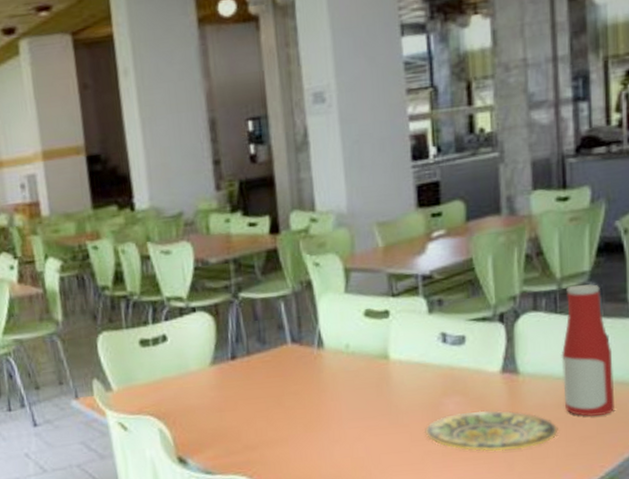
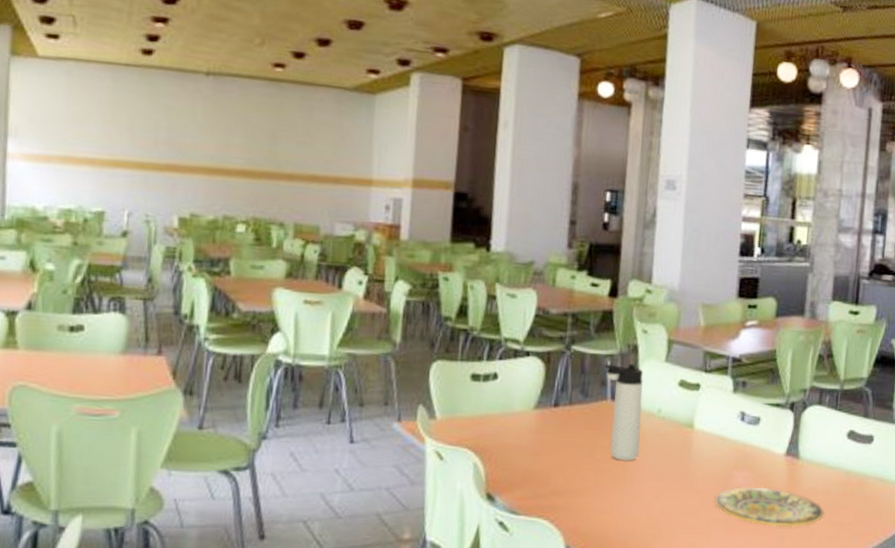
thermos bottle: none [277,301,332,405] -> present [604,363,644,461]
bottle: present [561,284,614,416] -> none [832,388,876,505]

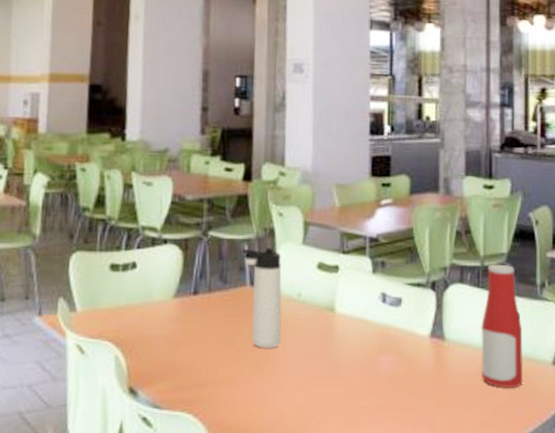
plate: present [714,487,825,527] -> none [360,371,475,413]
bottle: none [832,388,876,505] -> present [480,264,523,388]

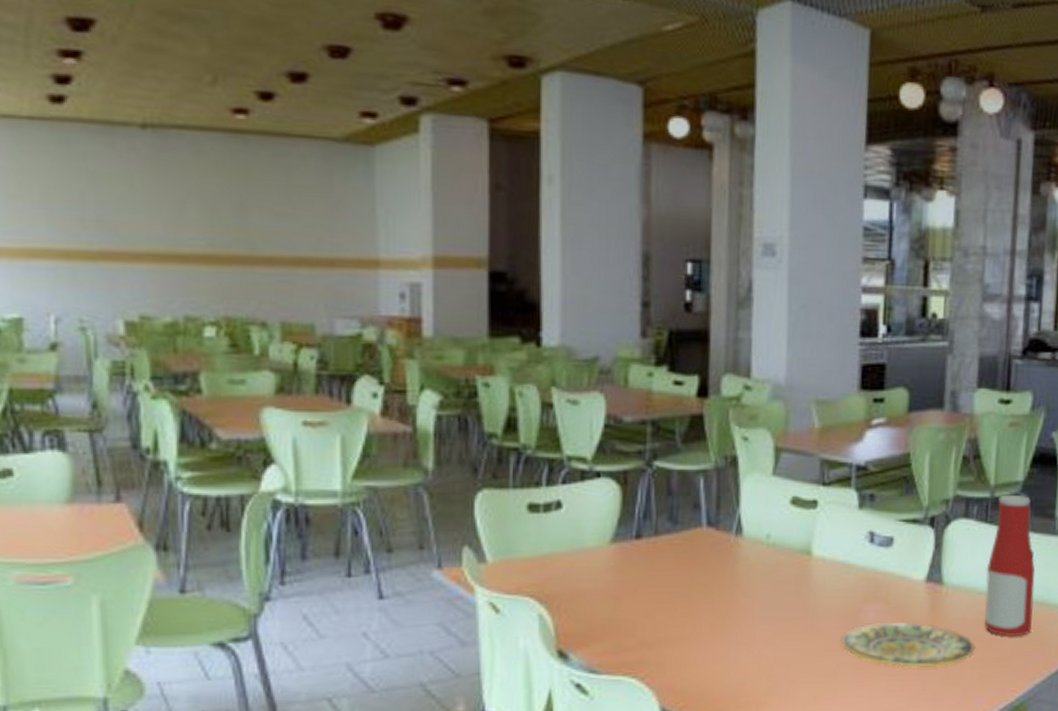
thermos bottle: present [241,248,282,348] -> none [695,480,747,600]
plate: none [360,371,475,413] -> present [841,621,976,668]

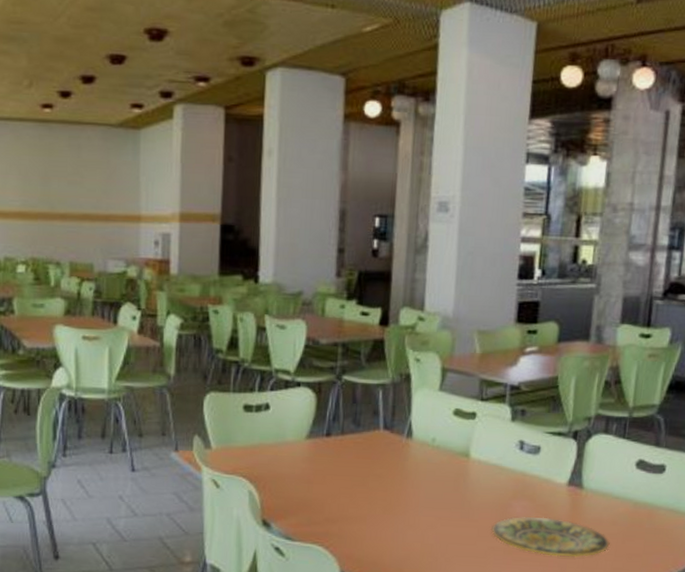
bottle: present [985,494,1036,636] -> none [619,415,668,537]

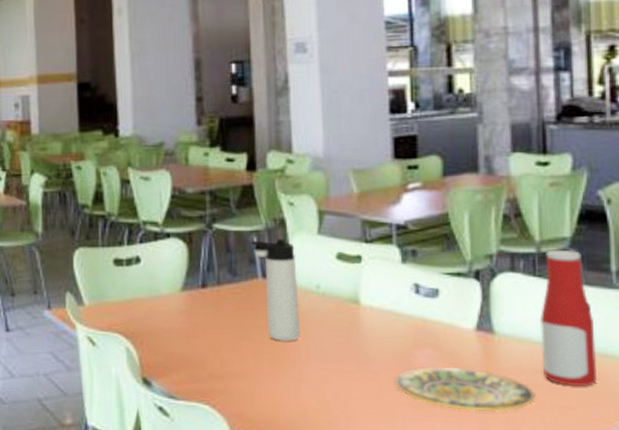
thermos bottle: none [375,393,417,490] -> present [250,239,300,341]
bottle: none [619,415,668,537] -> present [539,250,596,386]

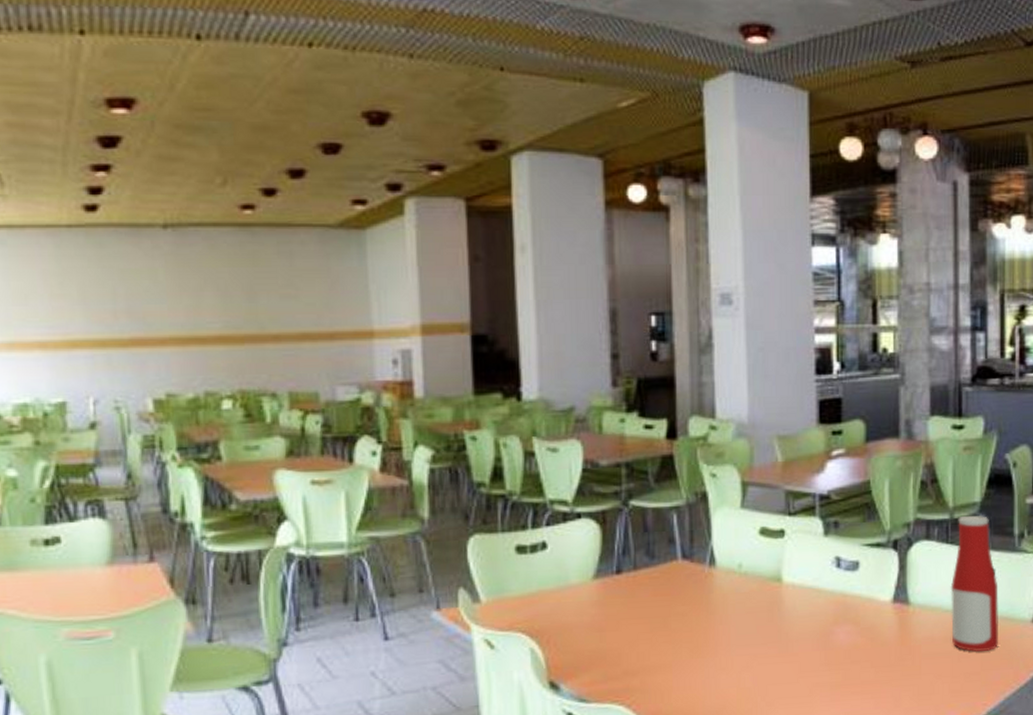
thermos bottle: present [250,239,300,341] -> none [669,515,721,628]
plate: present [394,367,536,412] -> none [814,641,945,685]

